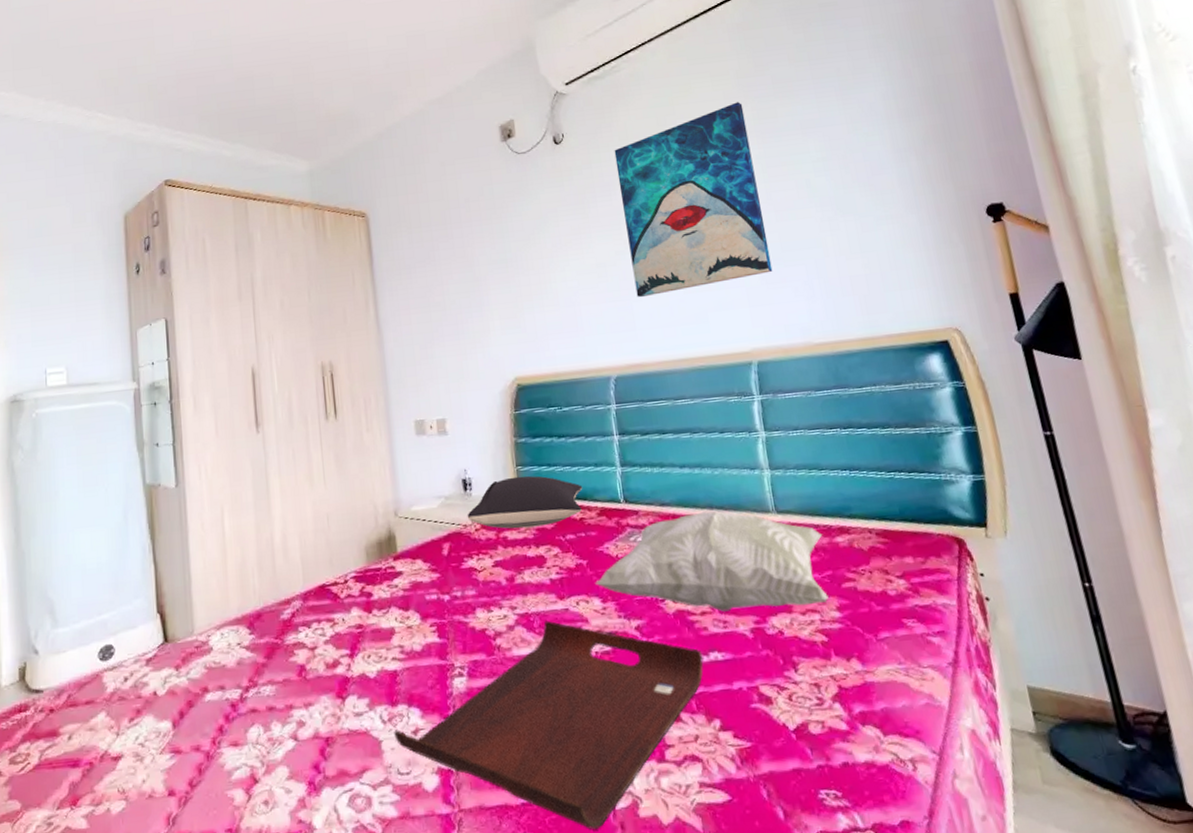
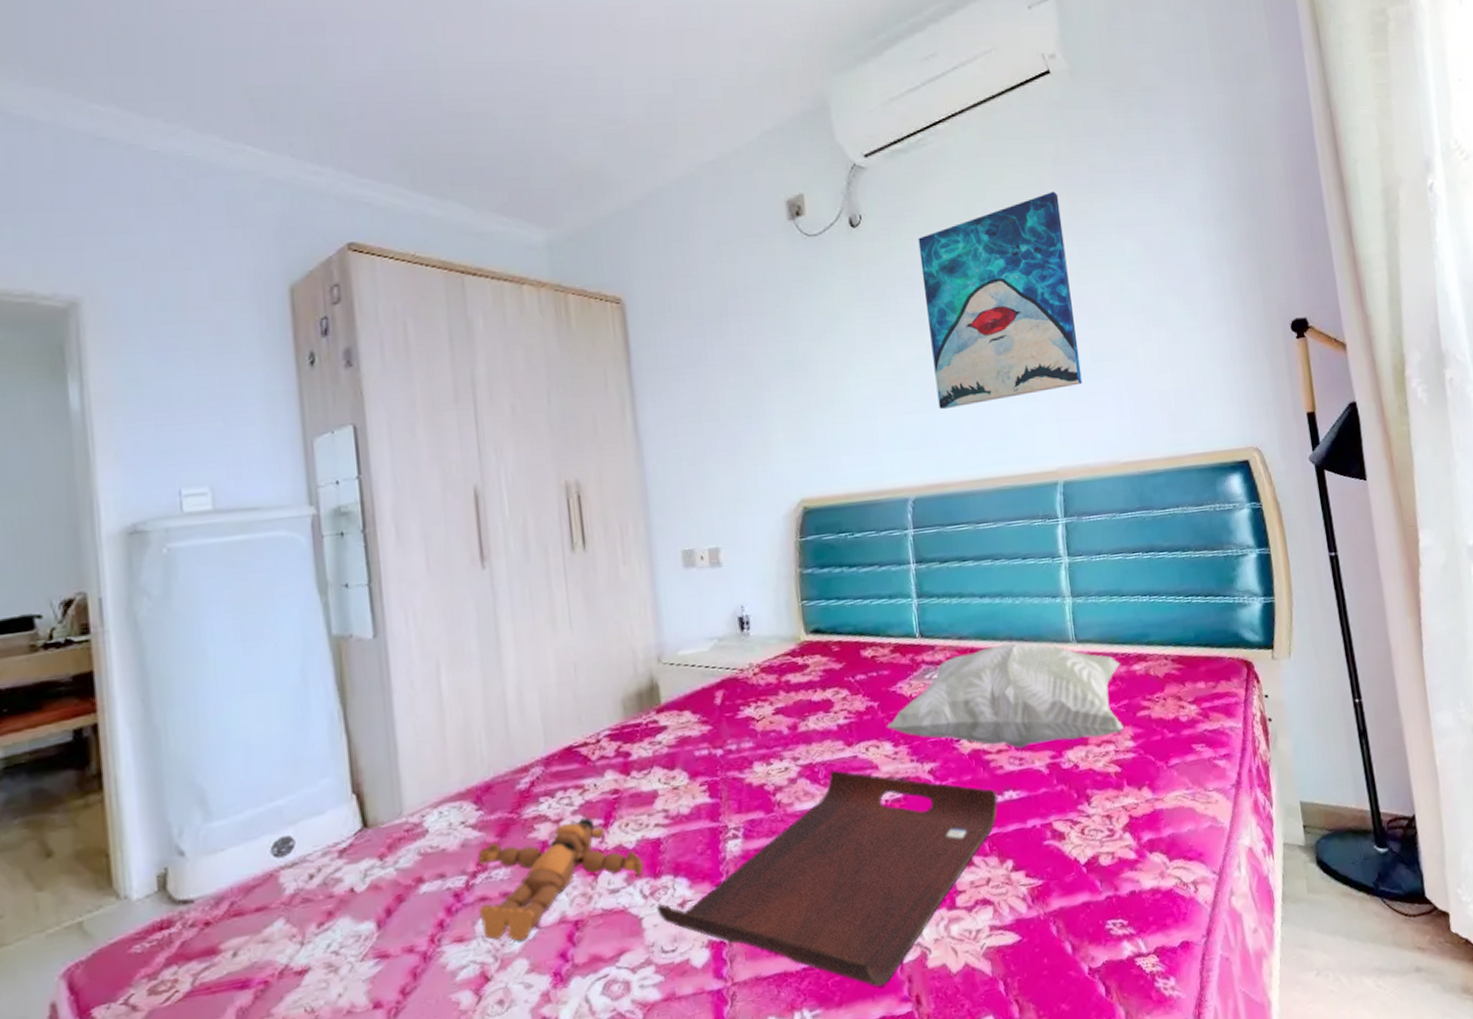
teddy bear: none [249,647,384,751] -> present [477,817,645,942]
pillow: present [467,475,583,529] -> none [743,610,875,672]

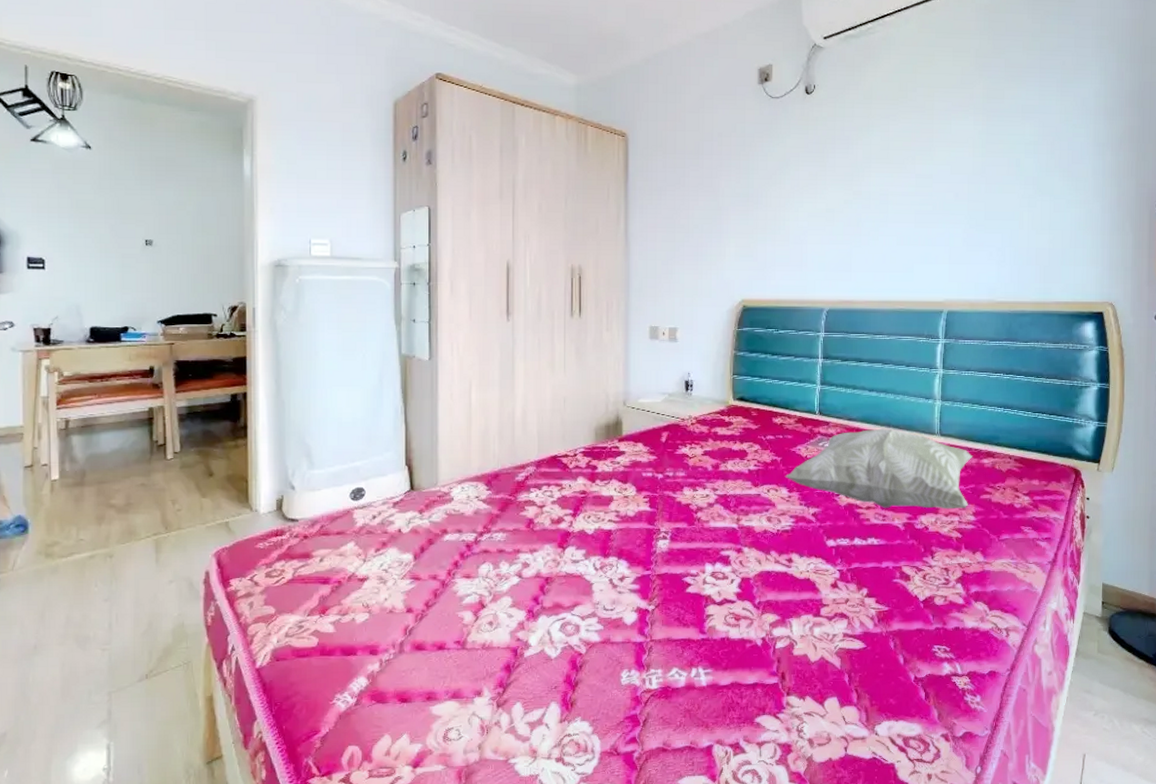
teddy bear: present [477,817,645,942] -> none [482,507,598,585]
serving tray: present [657,770,998,987] -> none [604,502,862,661]
wall art: present [918,191,1083,410] -> none [857,79,976,244]

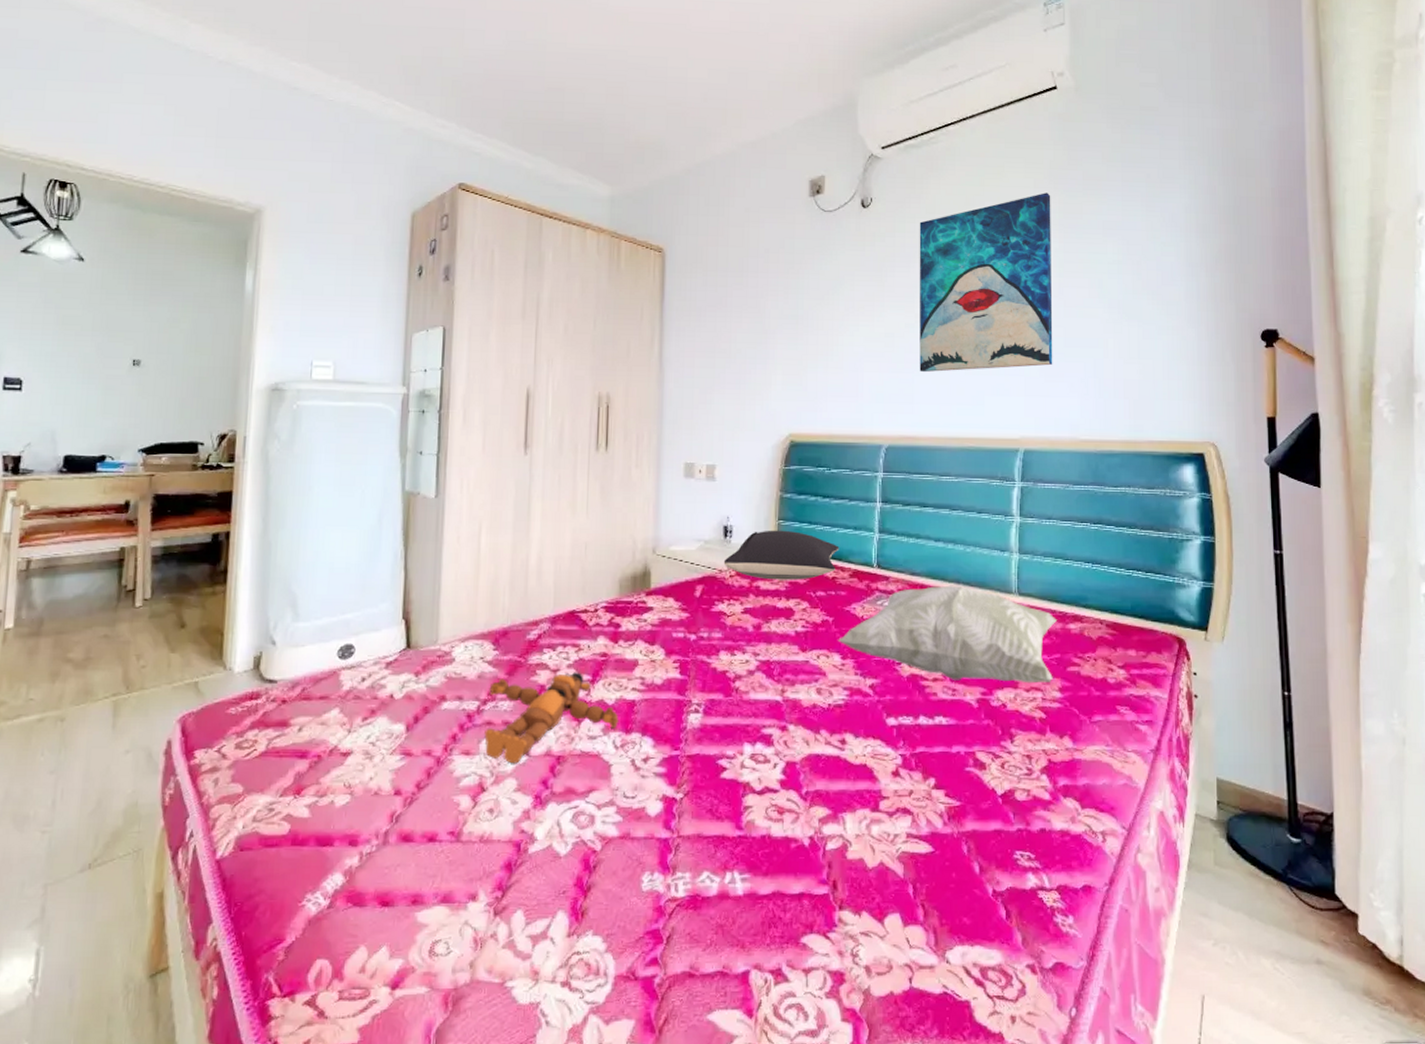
teddy bear: none [482,507,598,585] -> present [484,672,619,764]
pillow: none [685,383,786,426] -> present [723,530,840,580]
wall art: none [857,79,976,244] -> present [919,192,1053,373]

